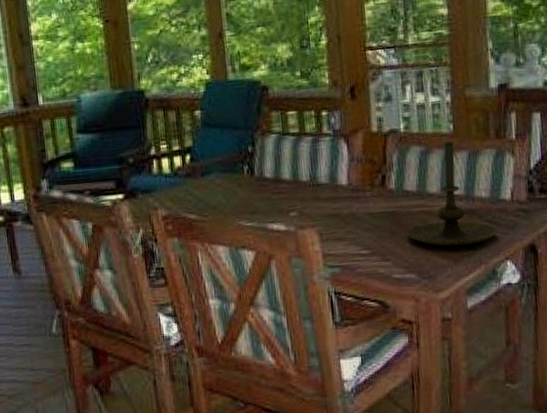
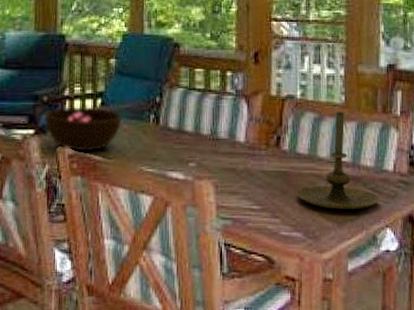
bowl: none [131,164,215,212] -> present [44,107,122,151]

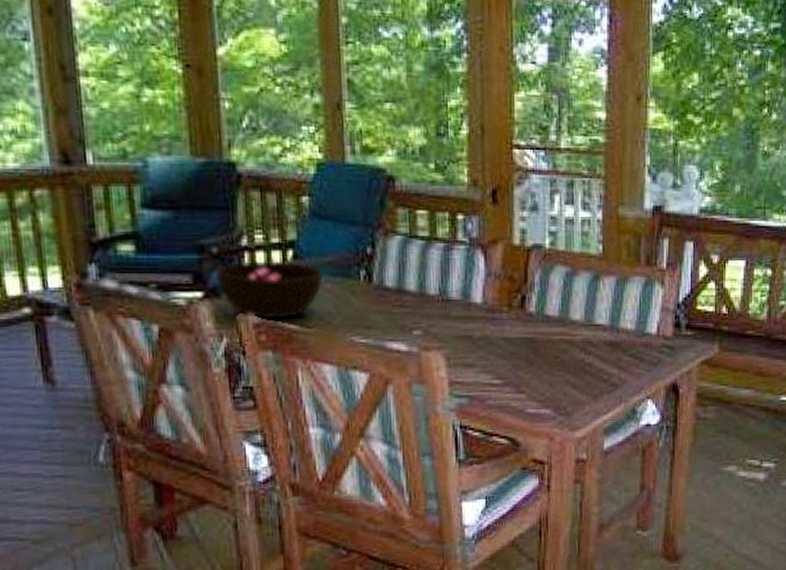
candle holder: present [296,111,380,210] -> none [544,263,641,381]

